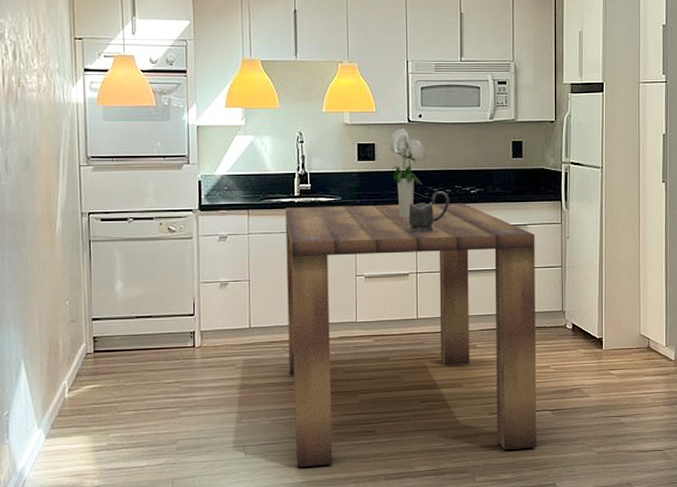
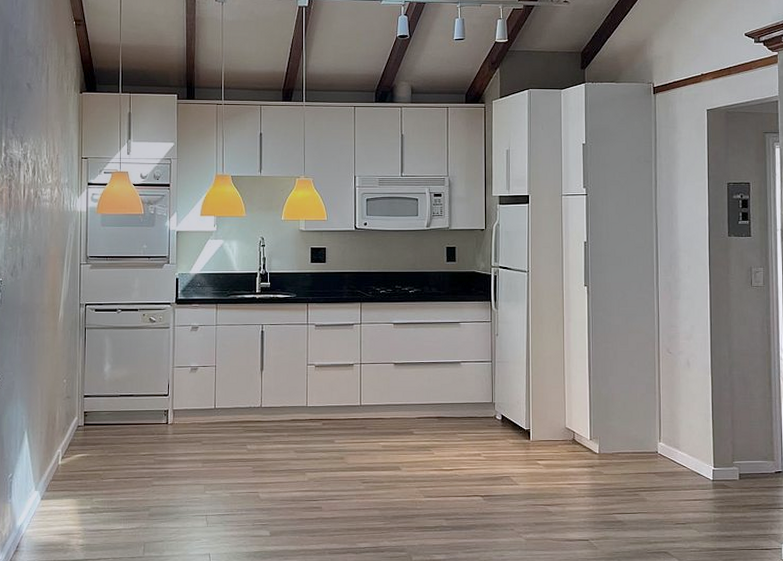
dining table: present [285,203,537,468] -> none [247,301,469,538]
bouquet: present [389,128,427,218] -> none [338,235,371,314]
pitcher: present [408,191,450,233] -> none [354,291,391,328]

